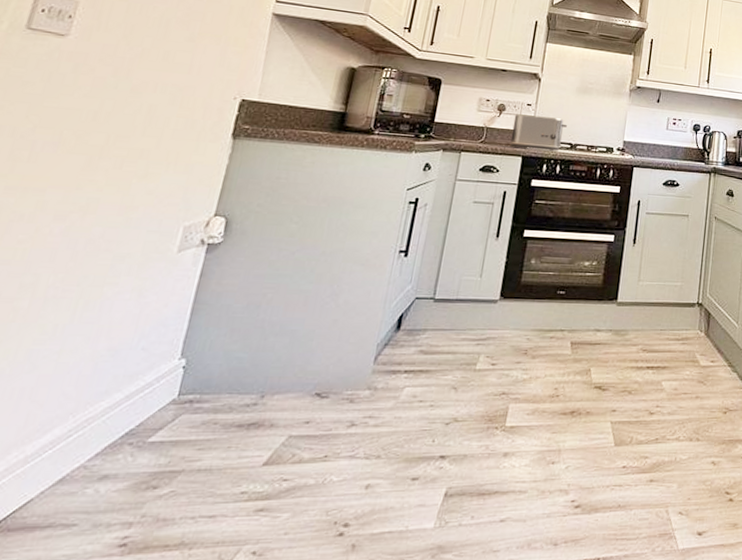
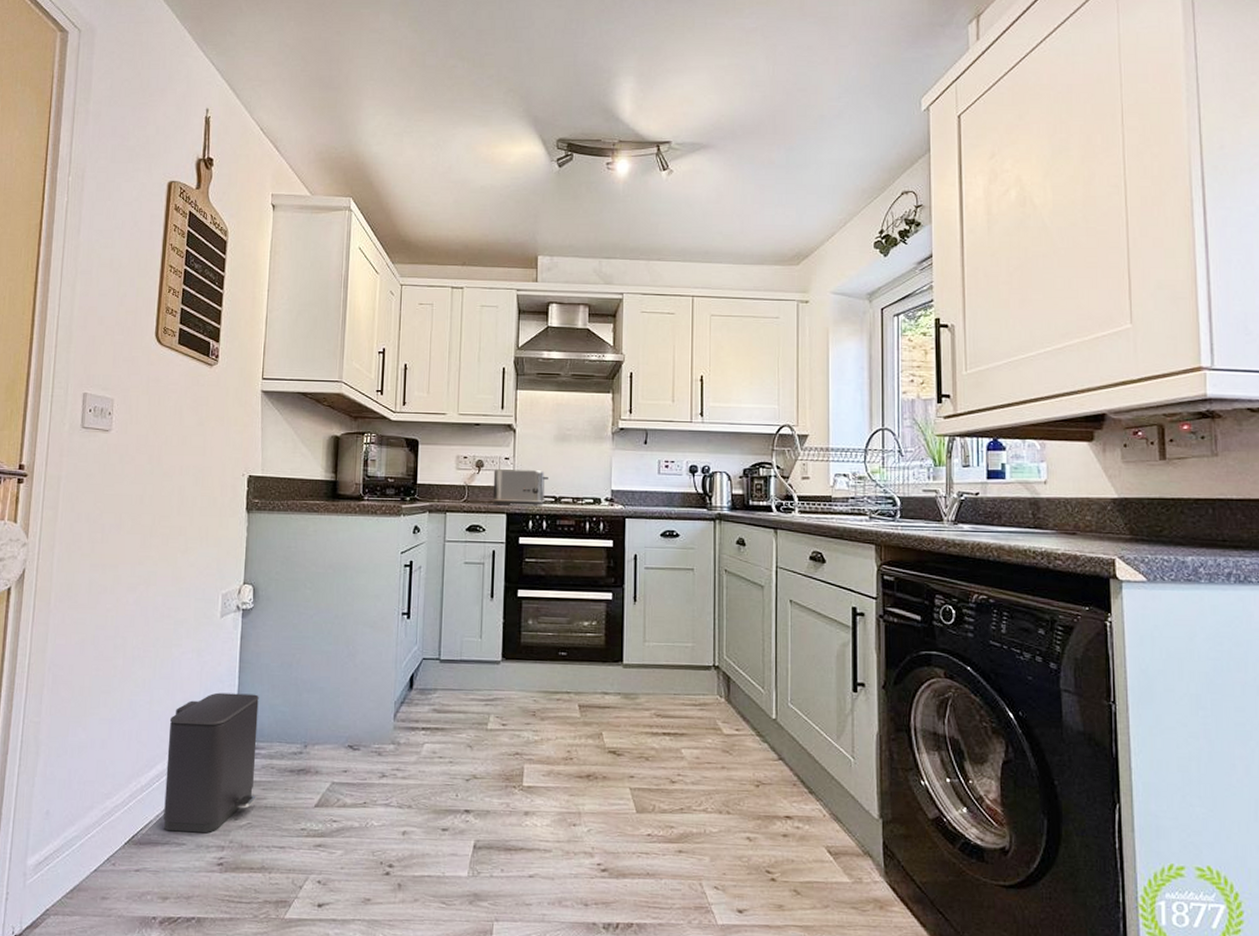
pedal bin: none [49,338,212,511] -> present [163,692,259,833]

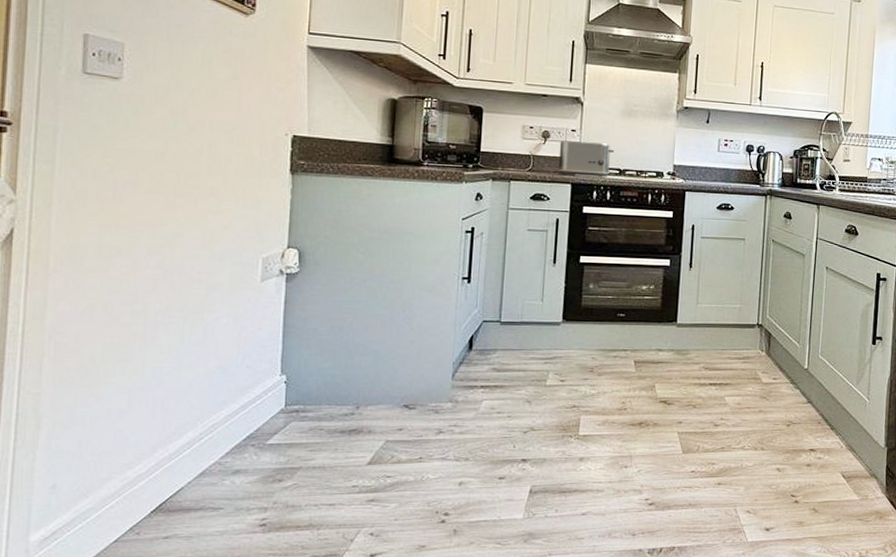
pedal bin: present [163,692,259,833] -> none [196,357,306,497]

